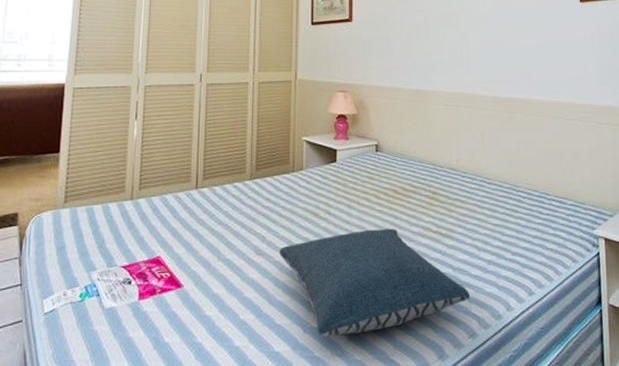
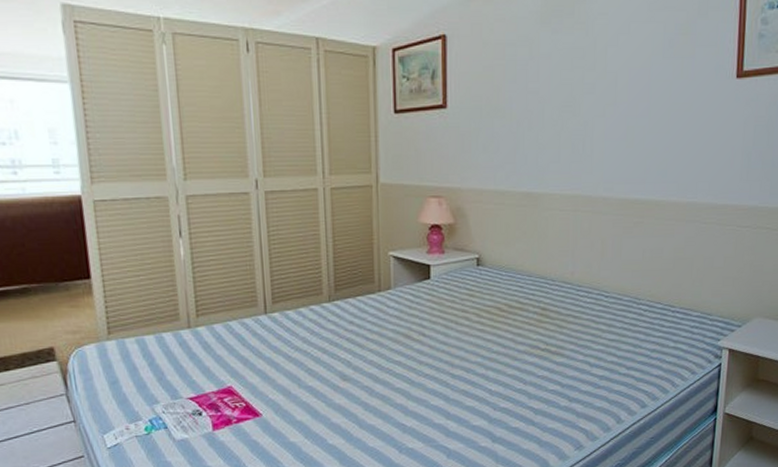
pillow: present [280,228,470,337] -> none [368,347,578,457]

